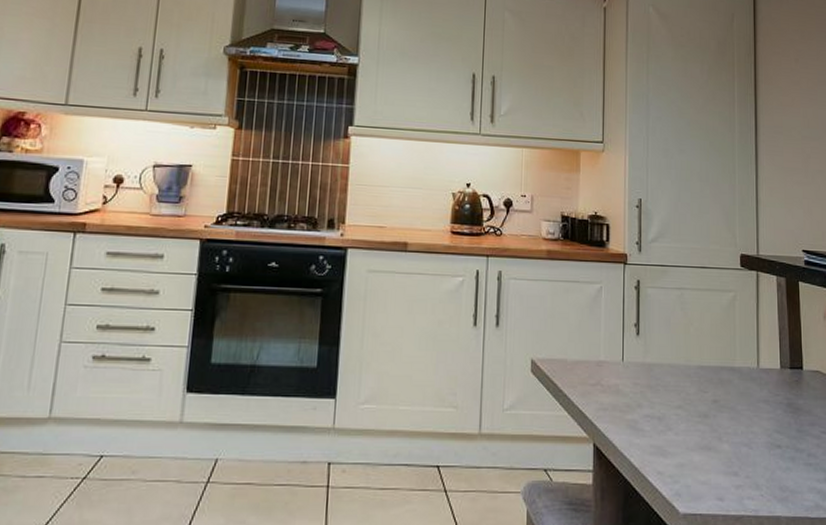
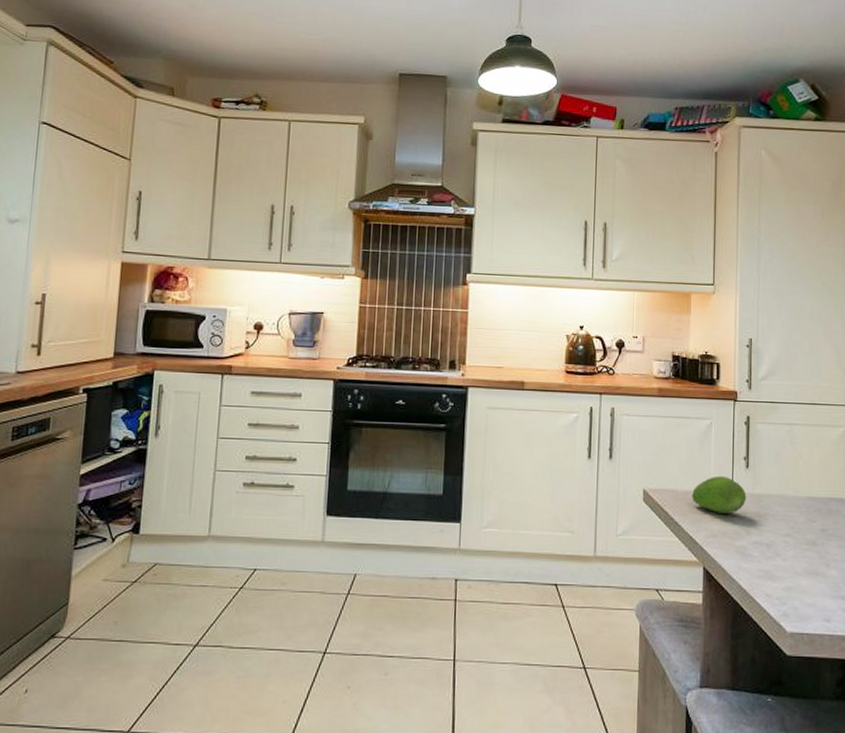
fruit: none [582,344,638,386] -> present [692,475,747,515]

